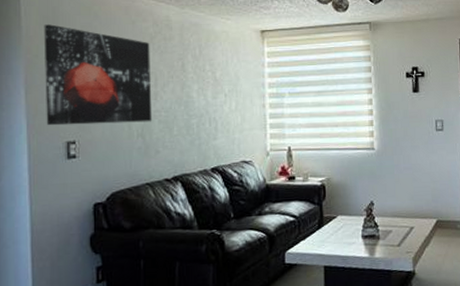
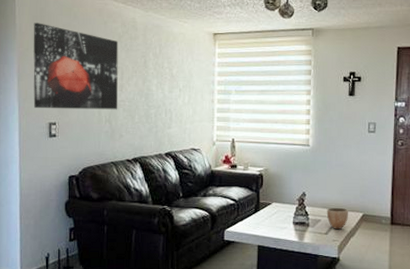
decorative bowl: none [397,214,422,240] -> present [326,207,349,230]

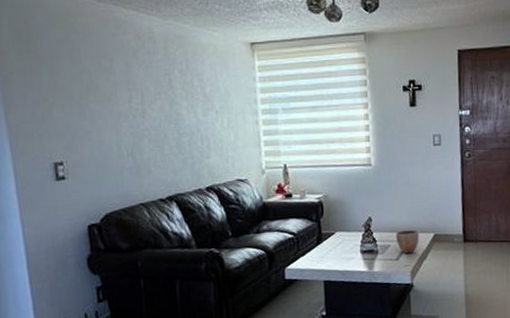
wall art: present [33,23,118,110] -> none [17,38,142,147]

